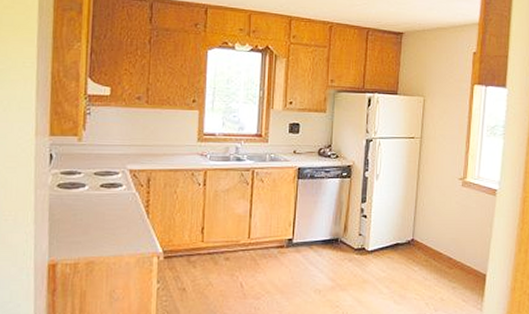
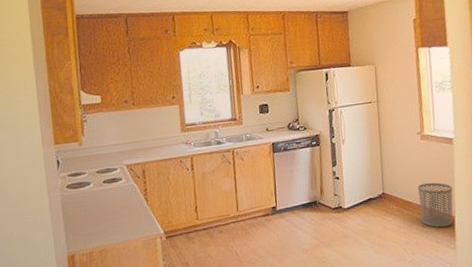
waste bin: none [450,234,488,285] -> present [418,182,453,228]

